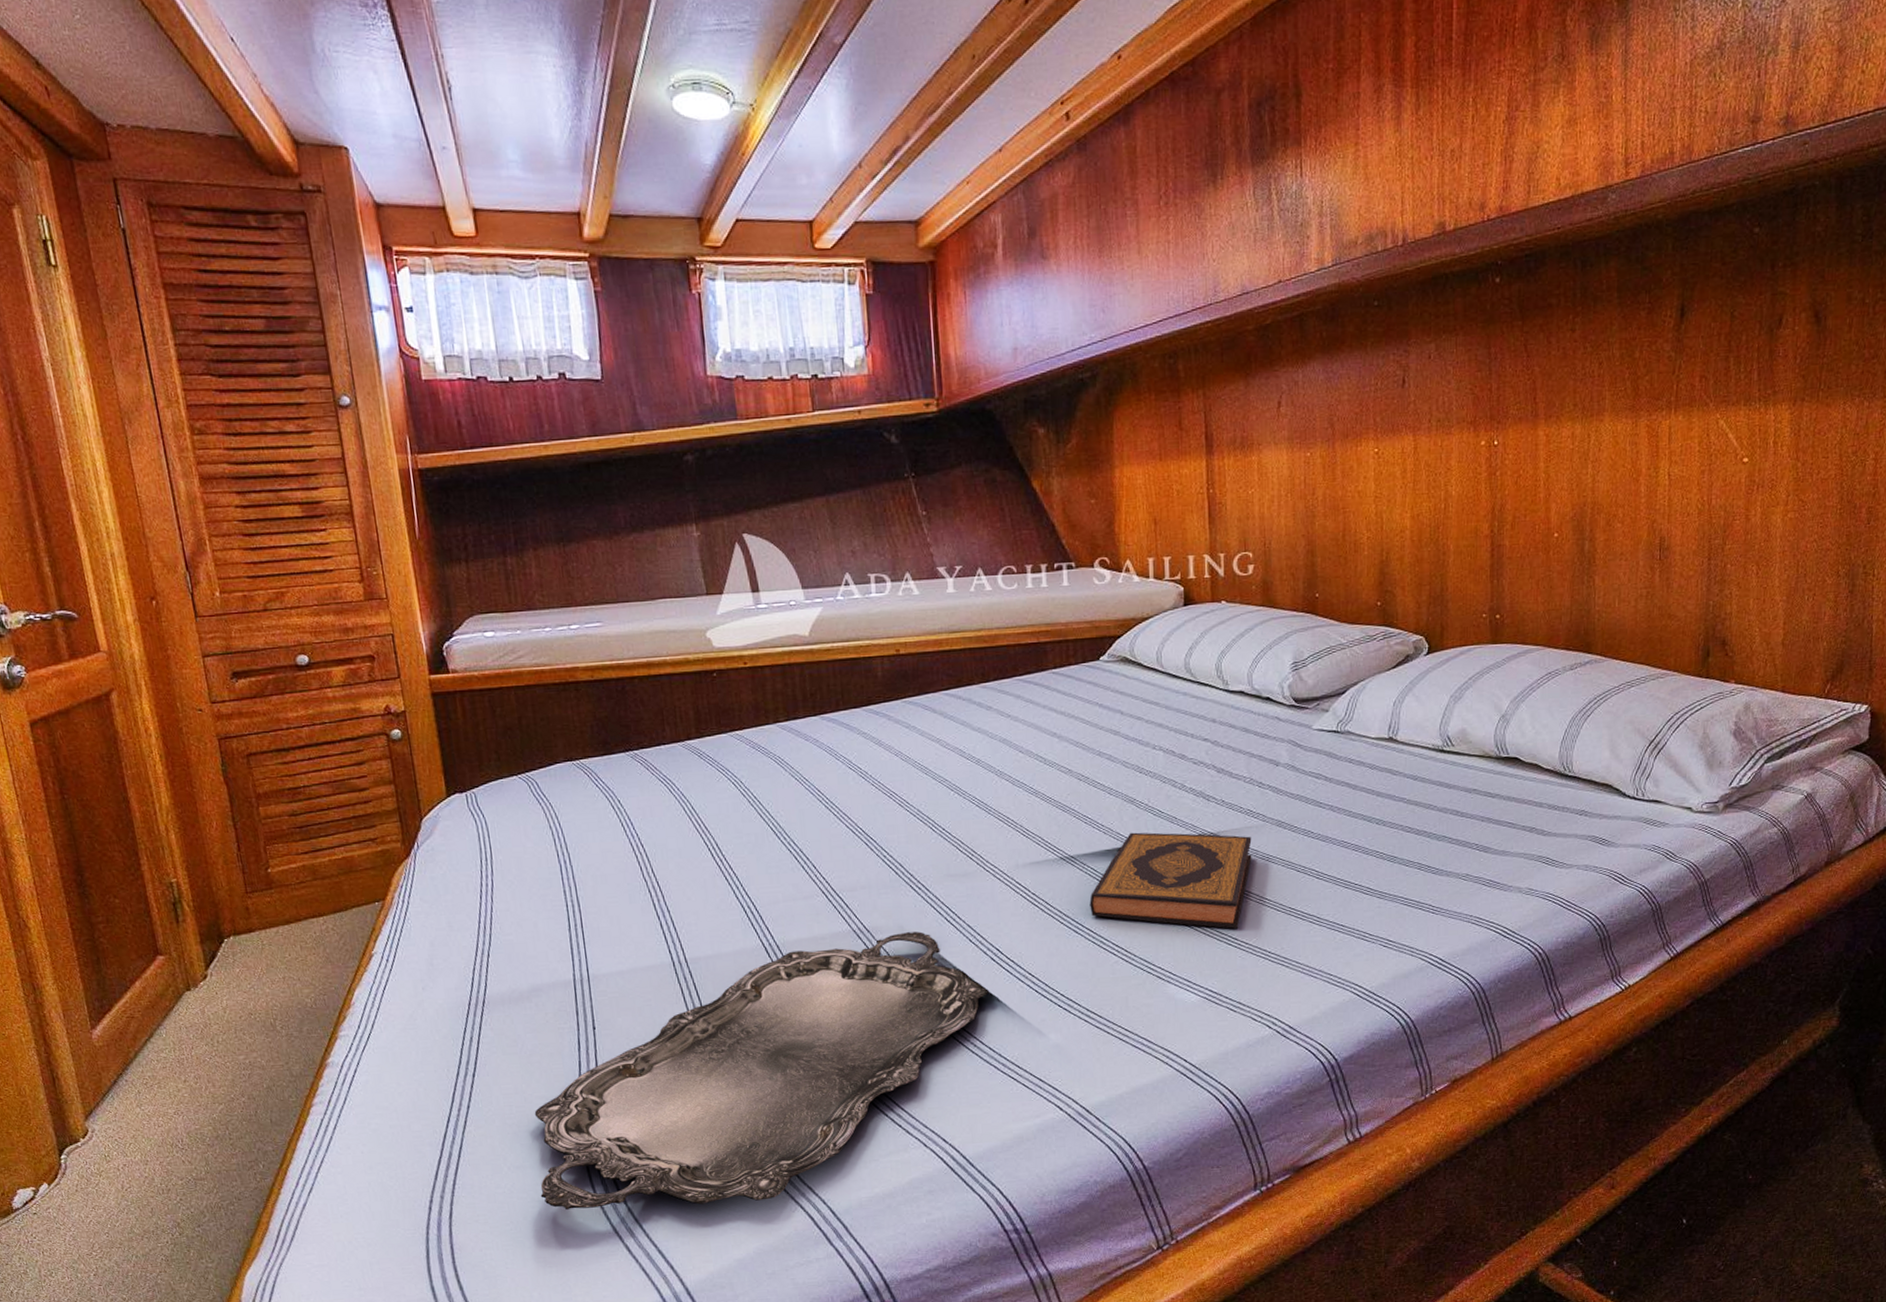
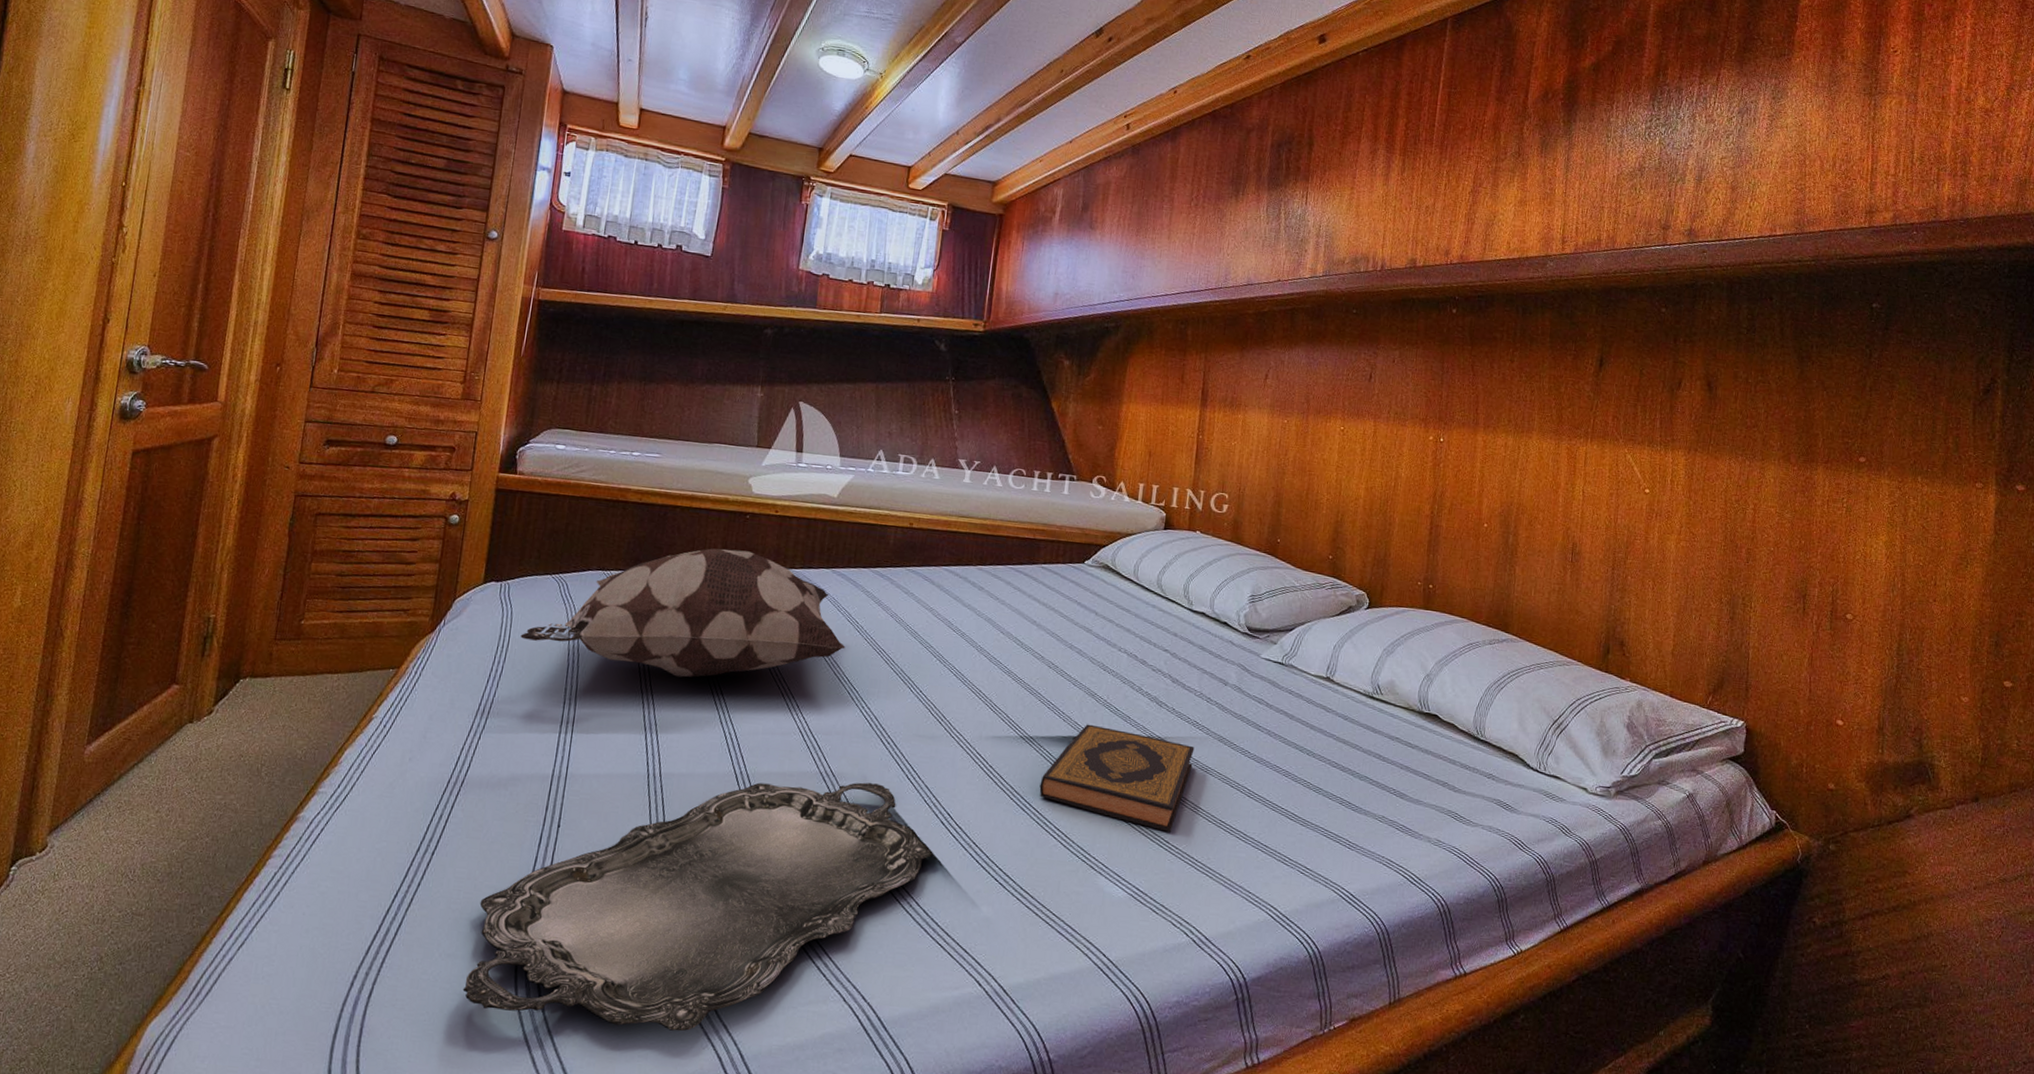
decorative pillow: none [502,712,853,859] -> present [520,548,846,678]

